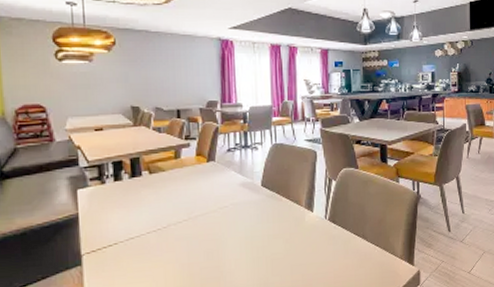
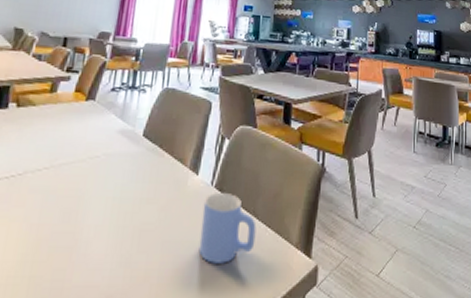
mug: none [320,223,367,278] -> present [198,192,257,264]

